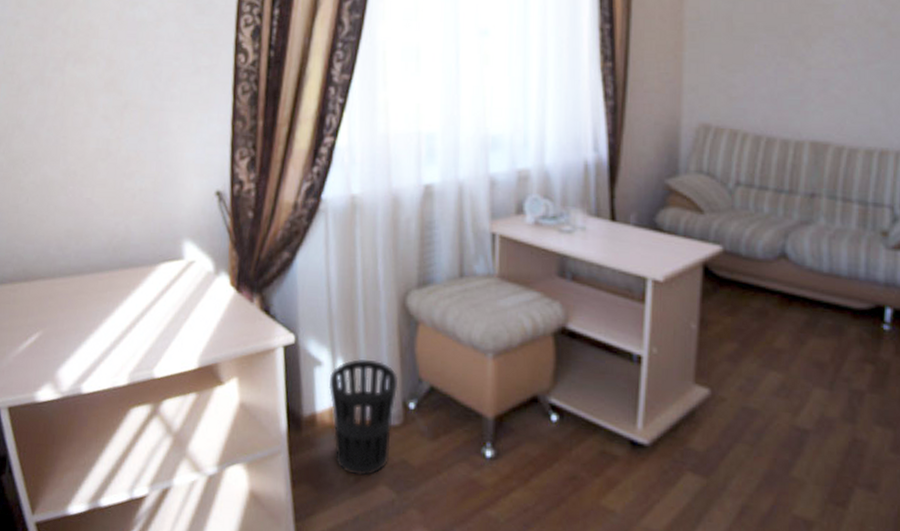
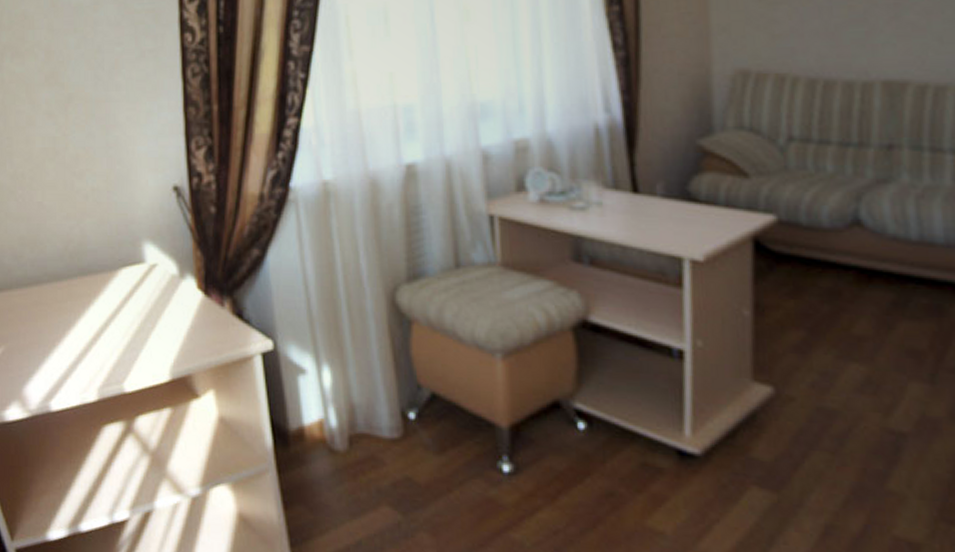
wastebasket: present [328,358,399,476] -> none [315,364,395,496]

